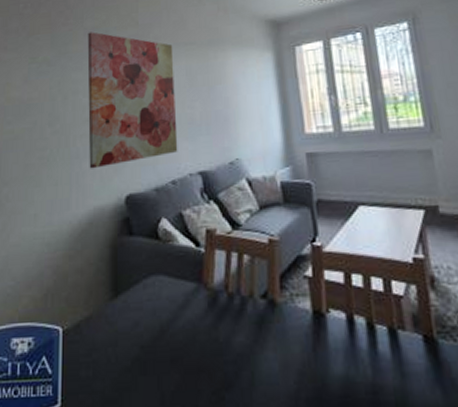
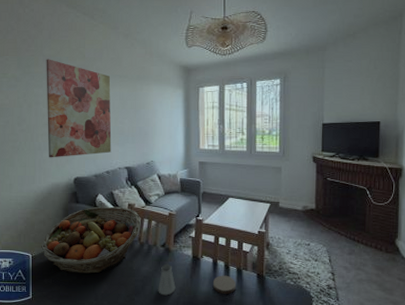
fruit basket: none [77,235,227,356] -> present [41,206,141,274]
saltshaker: none [261,327,291,388] -> present [158,264,176,296]
coaster: none [351,341,392,379] -> present [213,275,237,295]

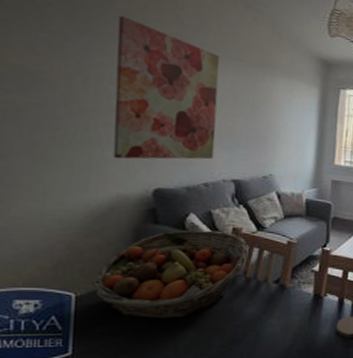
saltshaker: present [158,264,176,296] -> none [265,304,289,343]

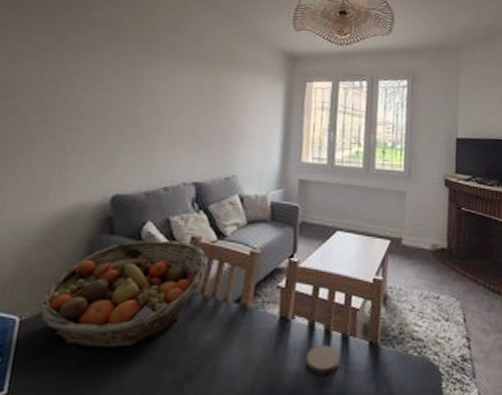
wall art: present [113,15,221,160] -> none [75,25,187,165]

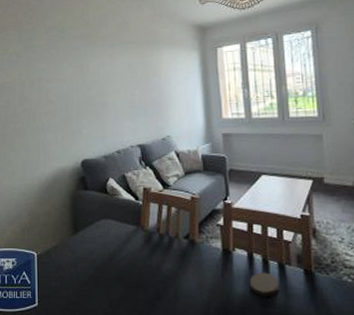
fruit basket: present [39,240,208,348] -> none [47,192,159,274]

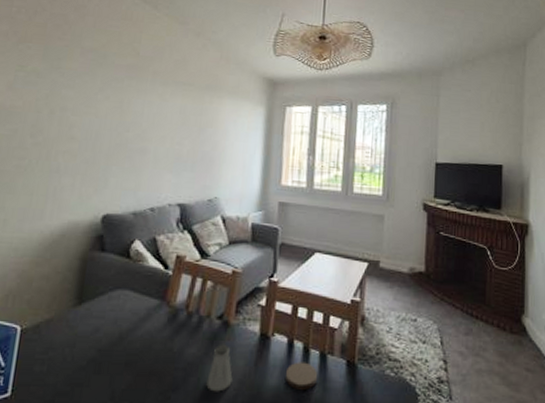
saltshaker: none [183,259,205,300] -> present [206,344,233,392]

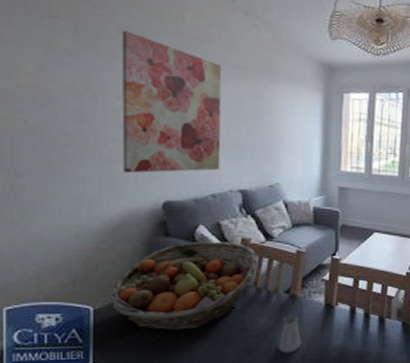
fruit basket: none [38,257,192,358] -> present [109,241,258,331]
wall art: none [68,52,171,186] -> present [121,30,222,173]
coaster: present [286,362,318,391] -> none [349,325,377,348]

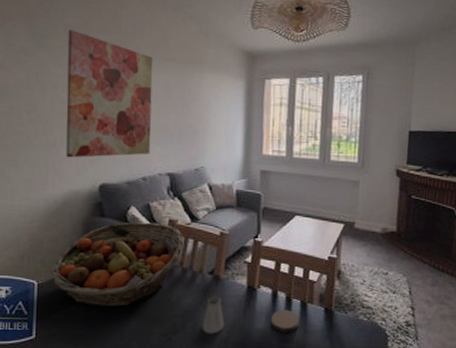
coaster: none [349,325,377,348] -> present [271,309,299,333]

